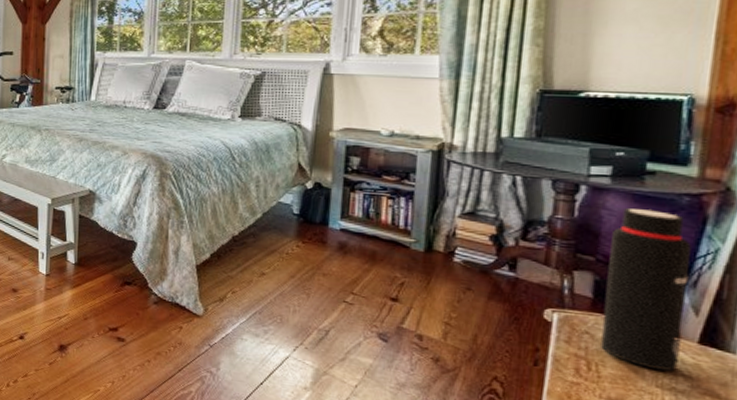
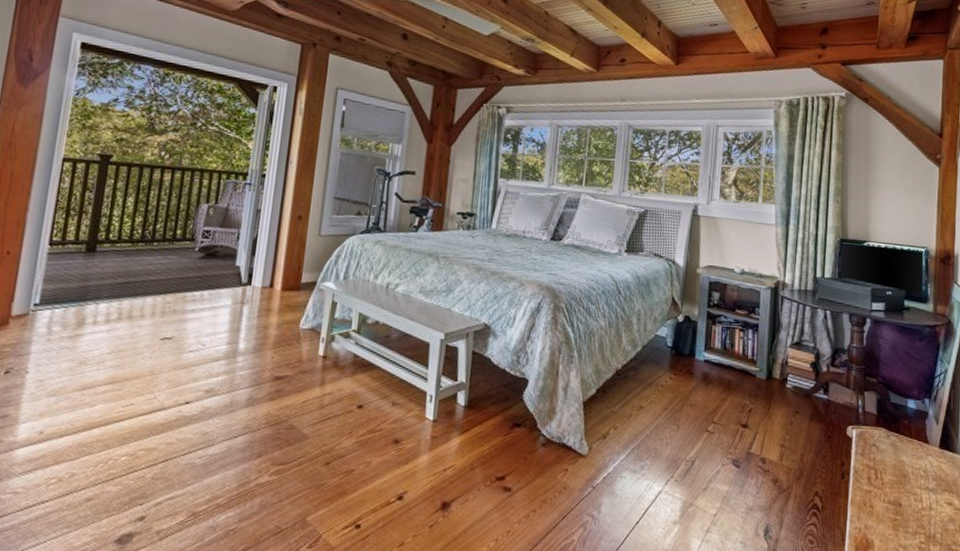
water bottle: present [601,208,691,372] -> none [883,338,932,474]

